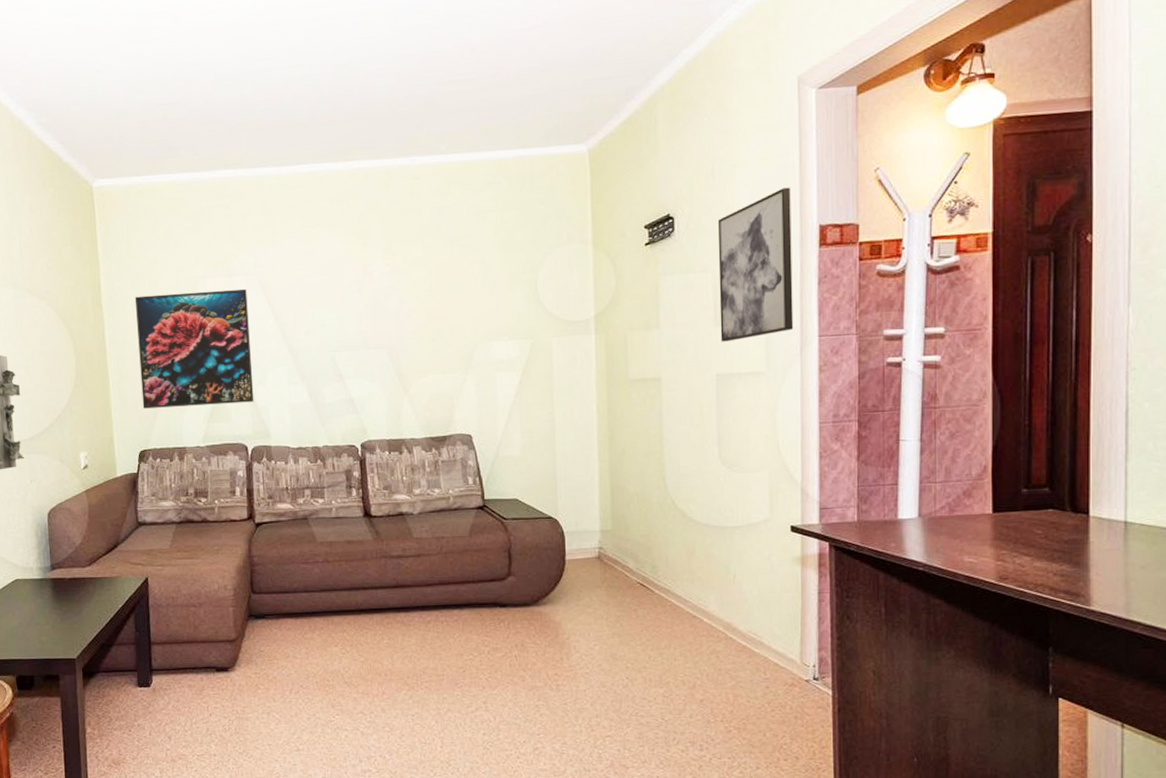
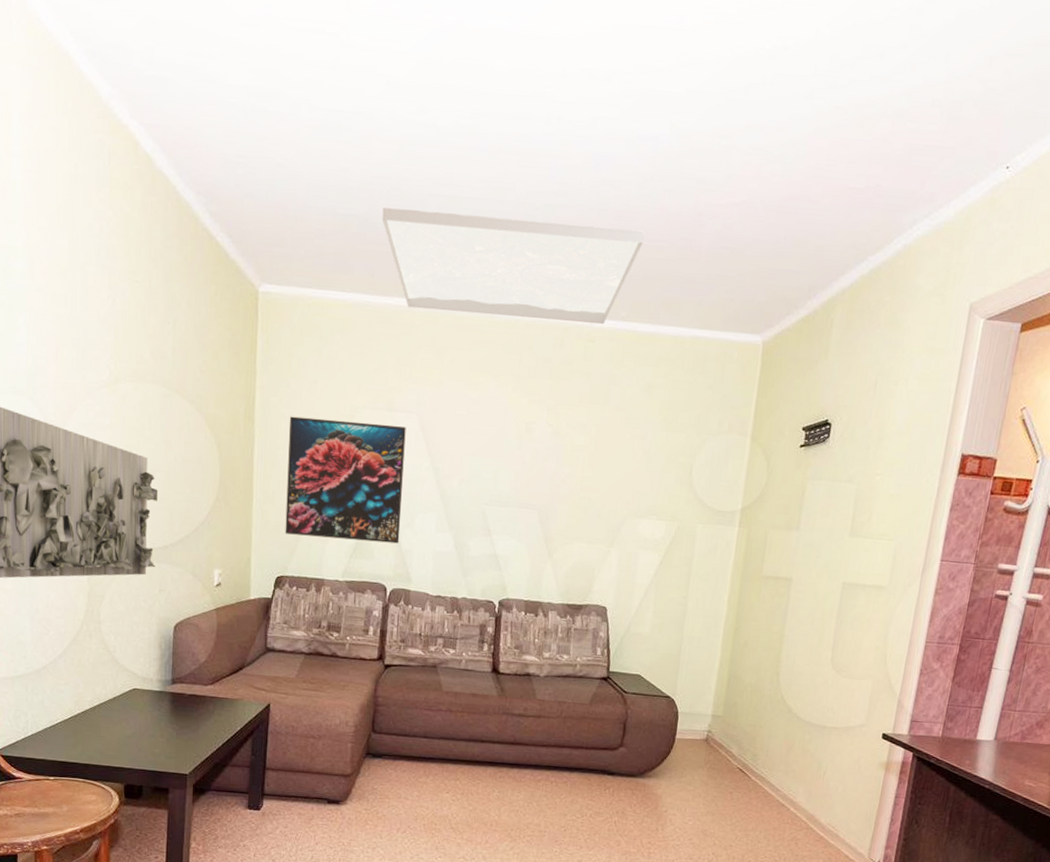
ceiling panel: none [198,67,452,178] -> present [382,208,644,325]
wall art: present [717,187,794,342] -> none [852,412,943,554]

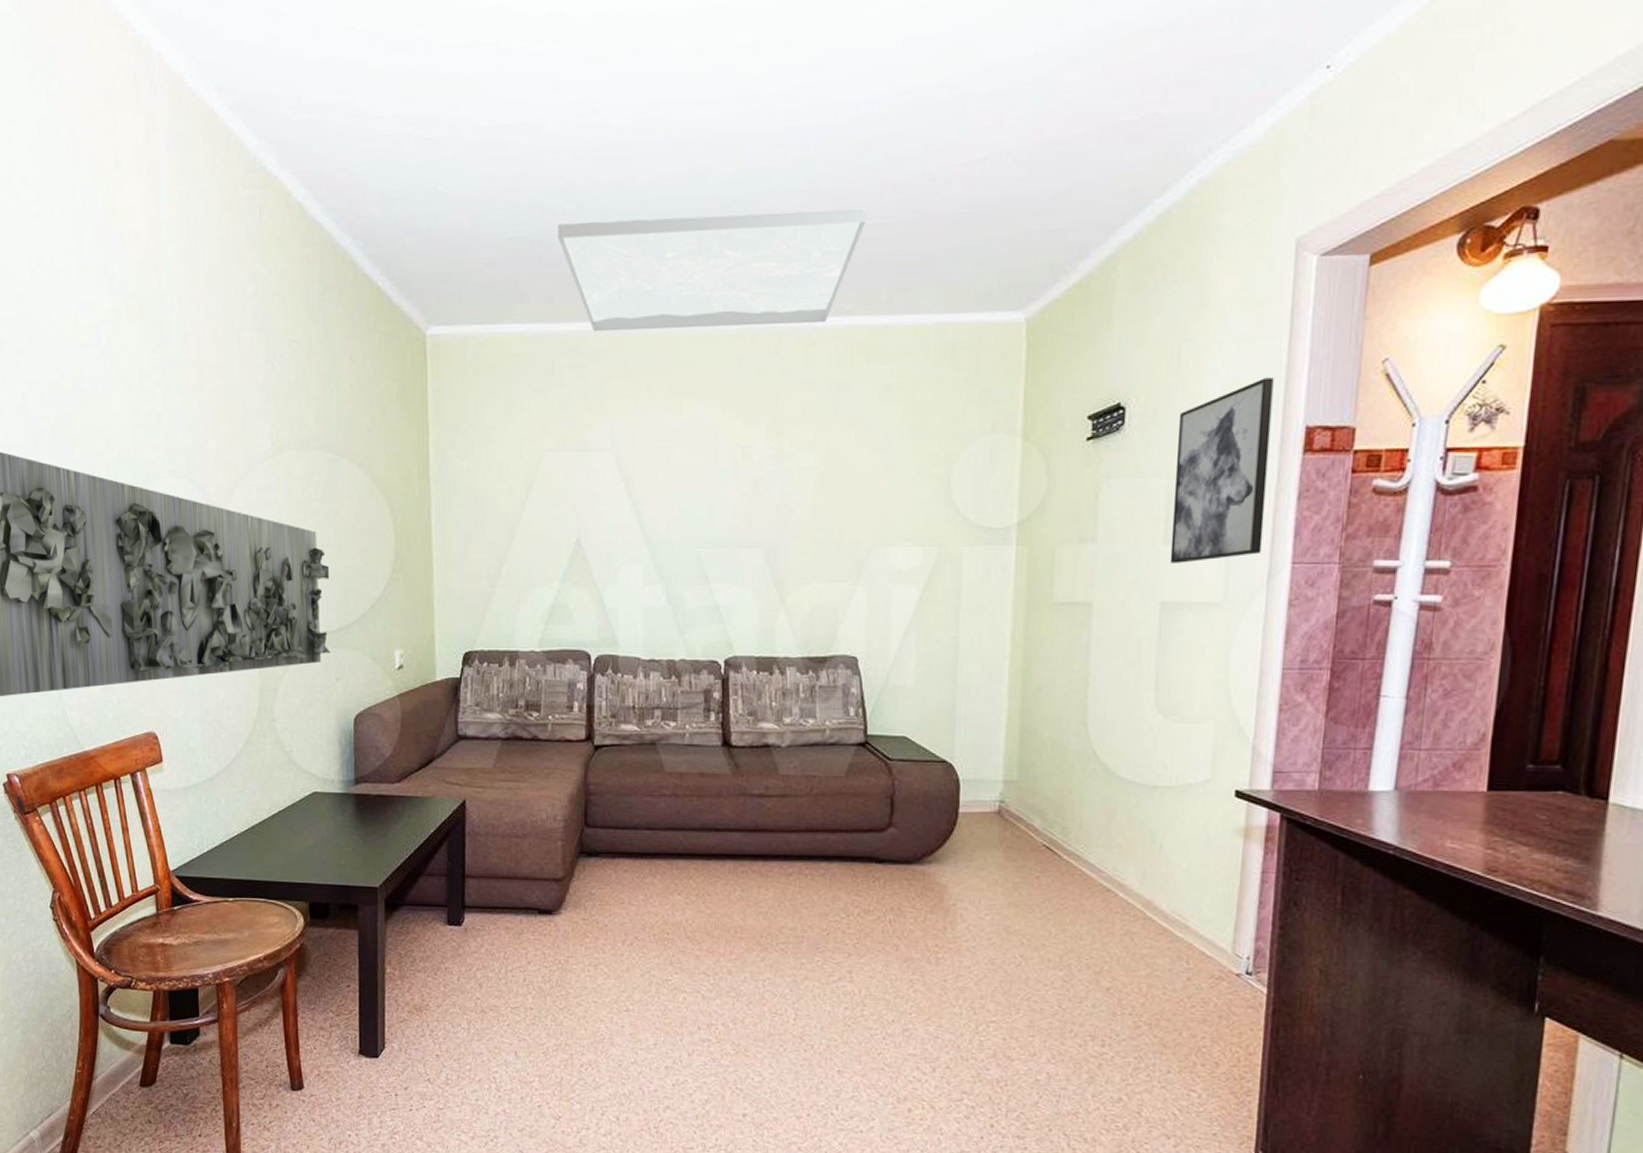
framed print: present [285,416,406,544] -> none [468,466,602,603]
wall art: none [852,412,943,554] -> present [1170,377,1274,563]

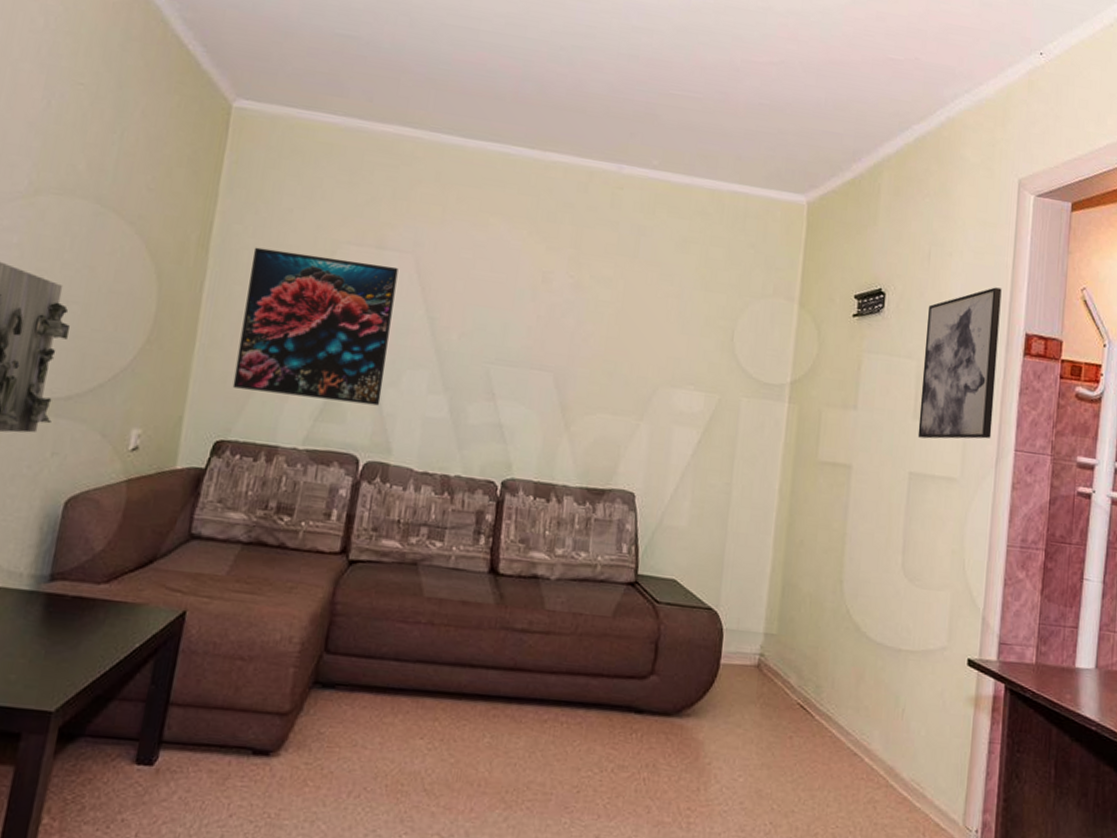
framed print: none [468,466,602,603] -> present [232,247,398,406]
ceiling panel: present [557,208,866,332] -> none [386,32,678,172]

